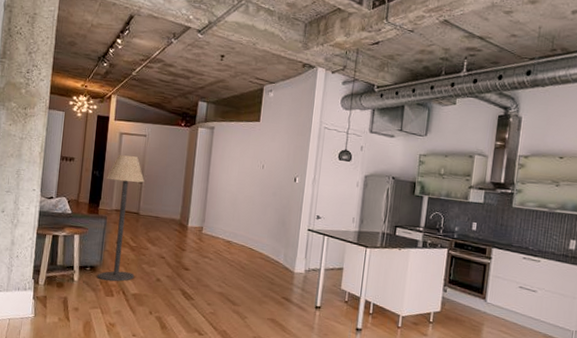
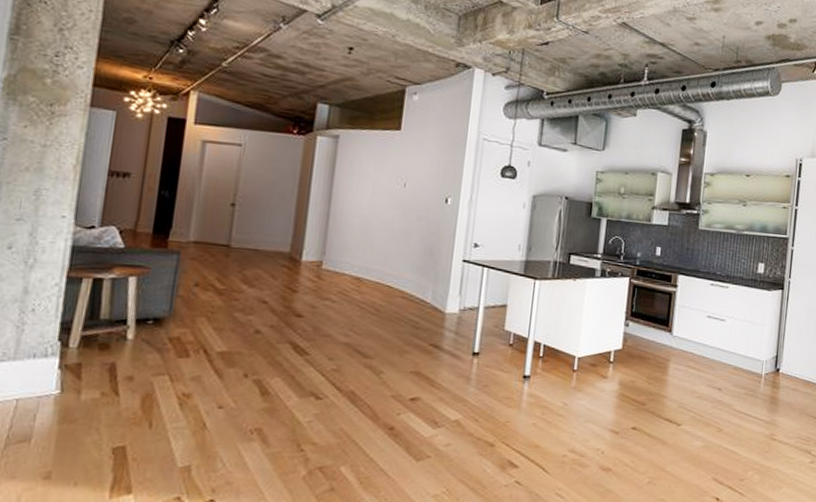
floor lamp: present [97,155,144,282] -> none [163,169,238,338]

